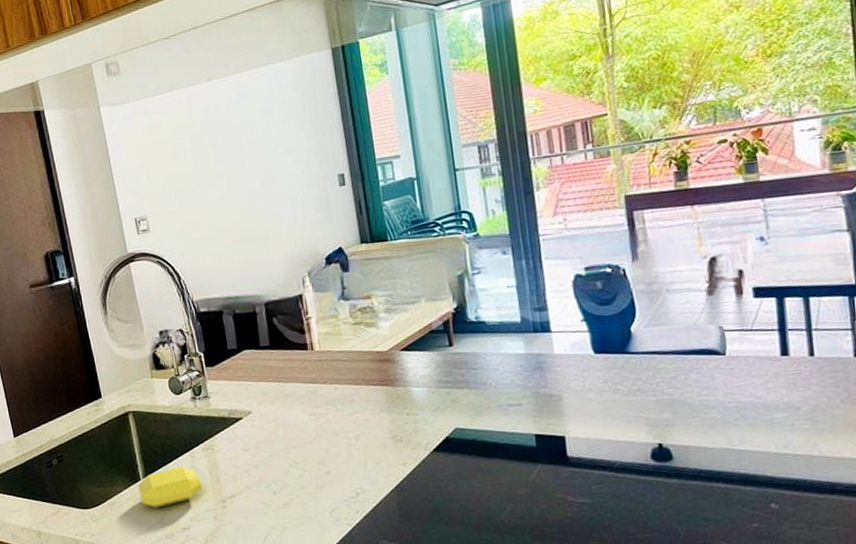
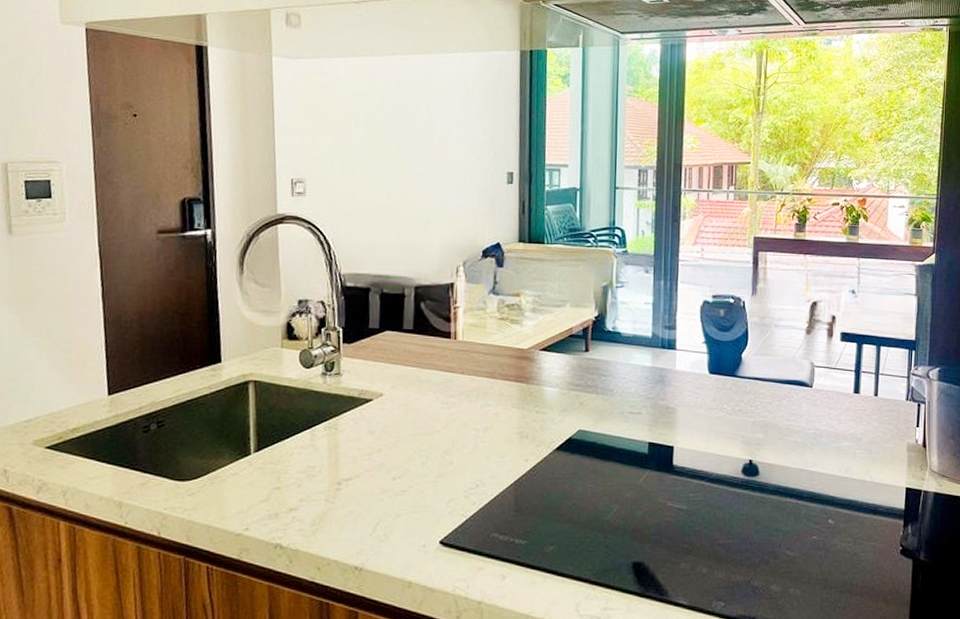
soap bar: present [138,466,203,508] -> none [246,444,319,486]

